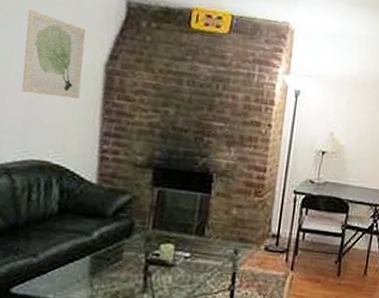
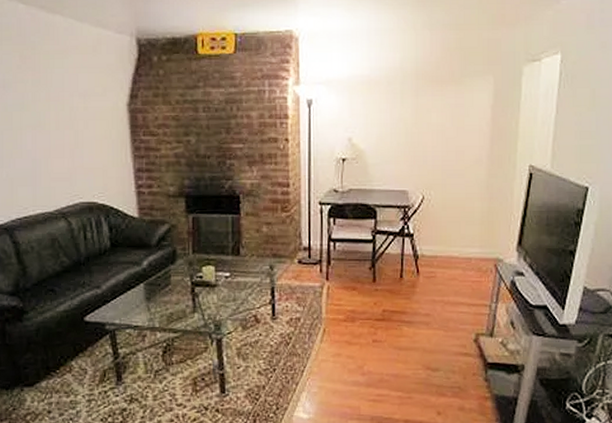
wall art: present [21,10,86,98] -> none [55,64,111,142]

